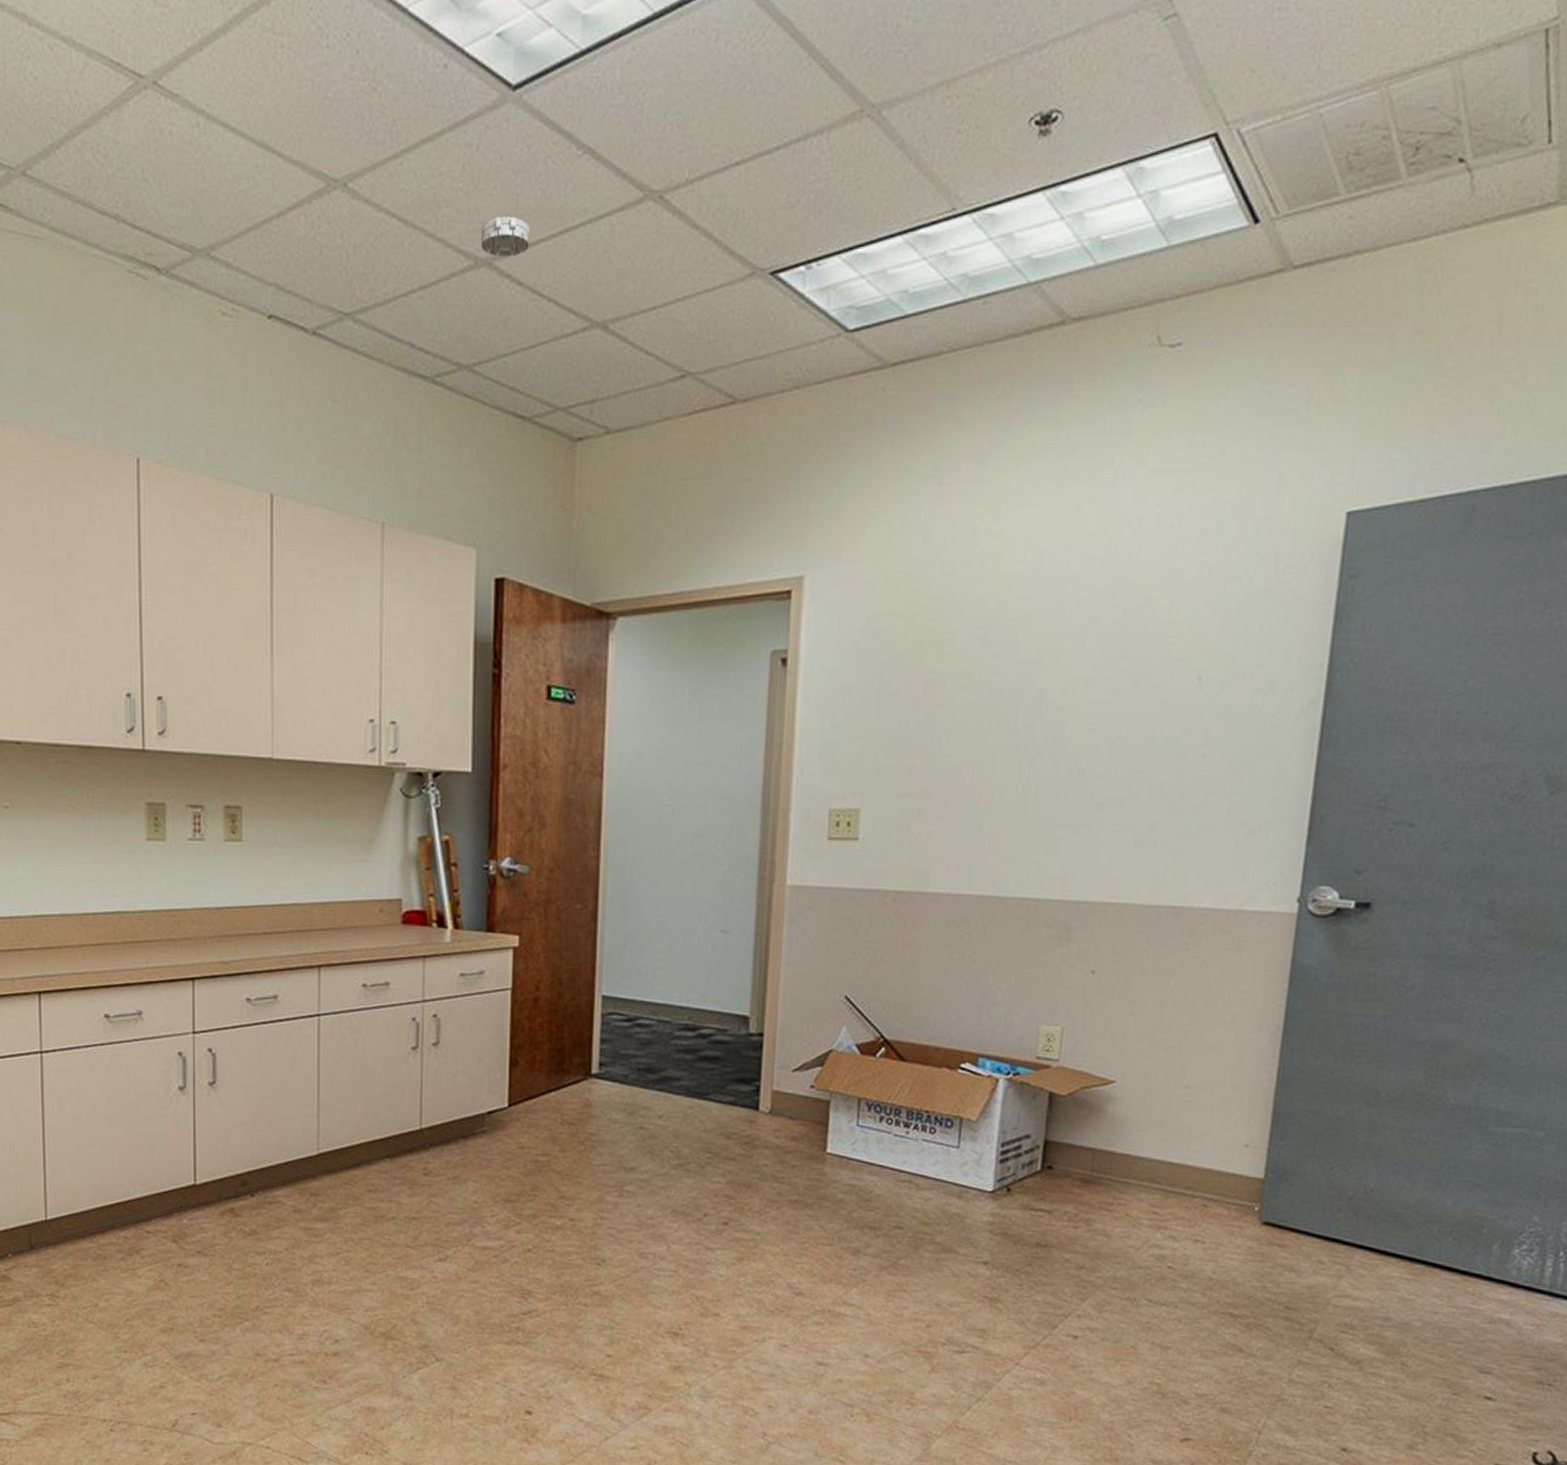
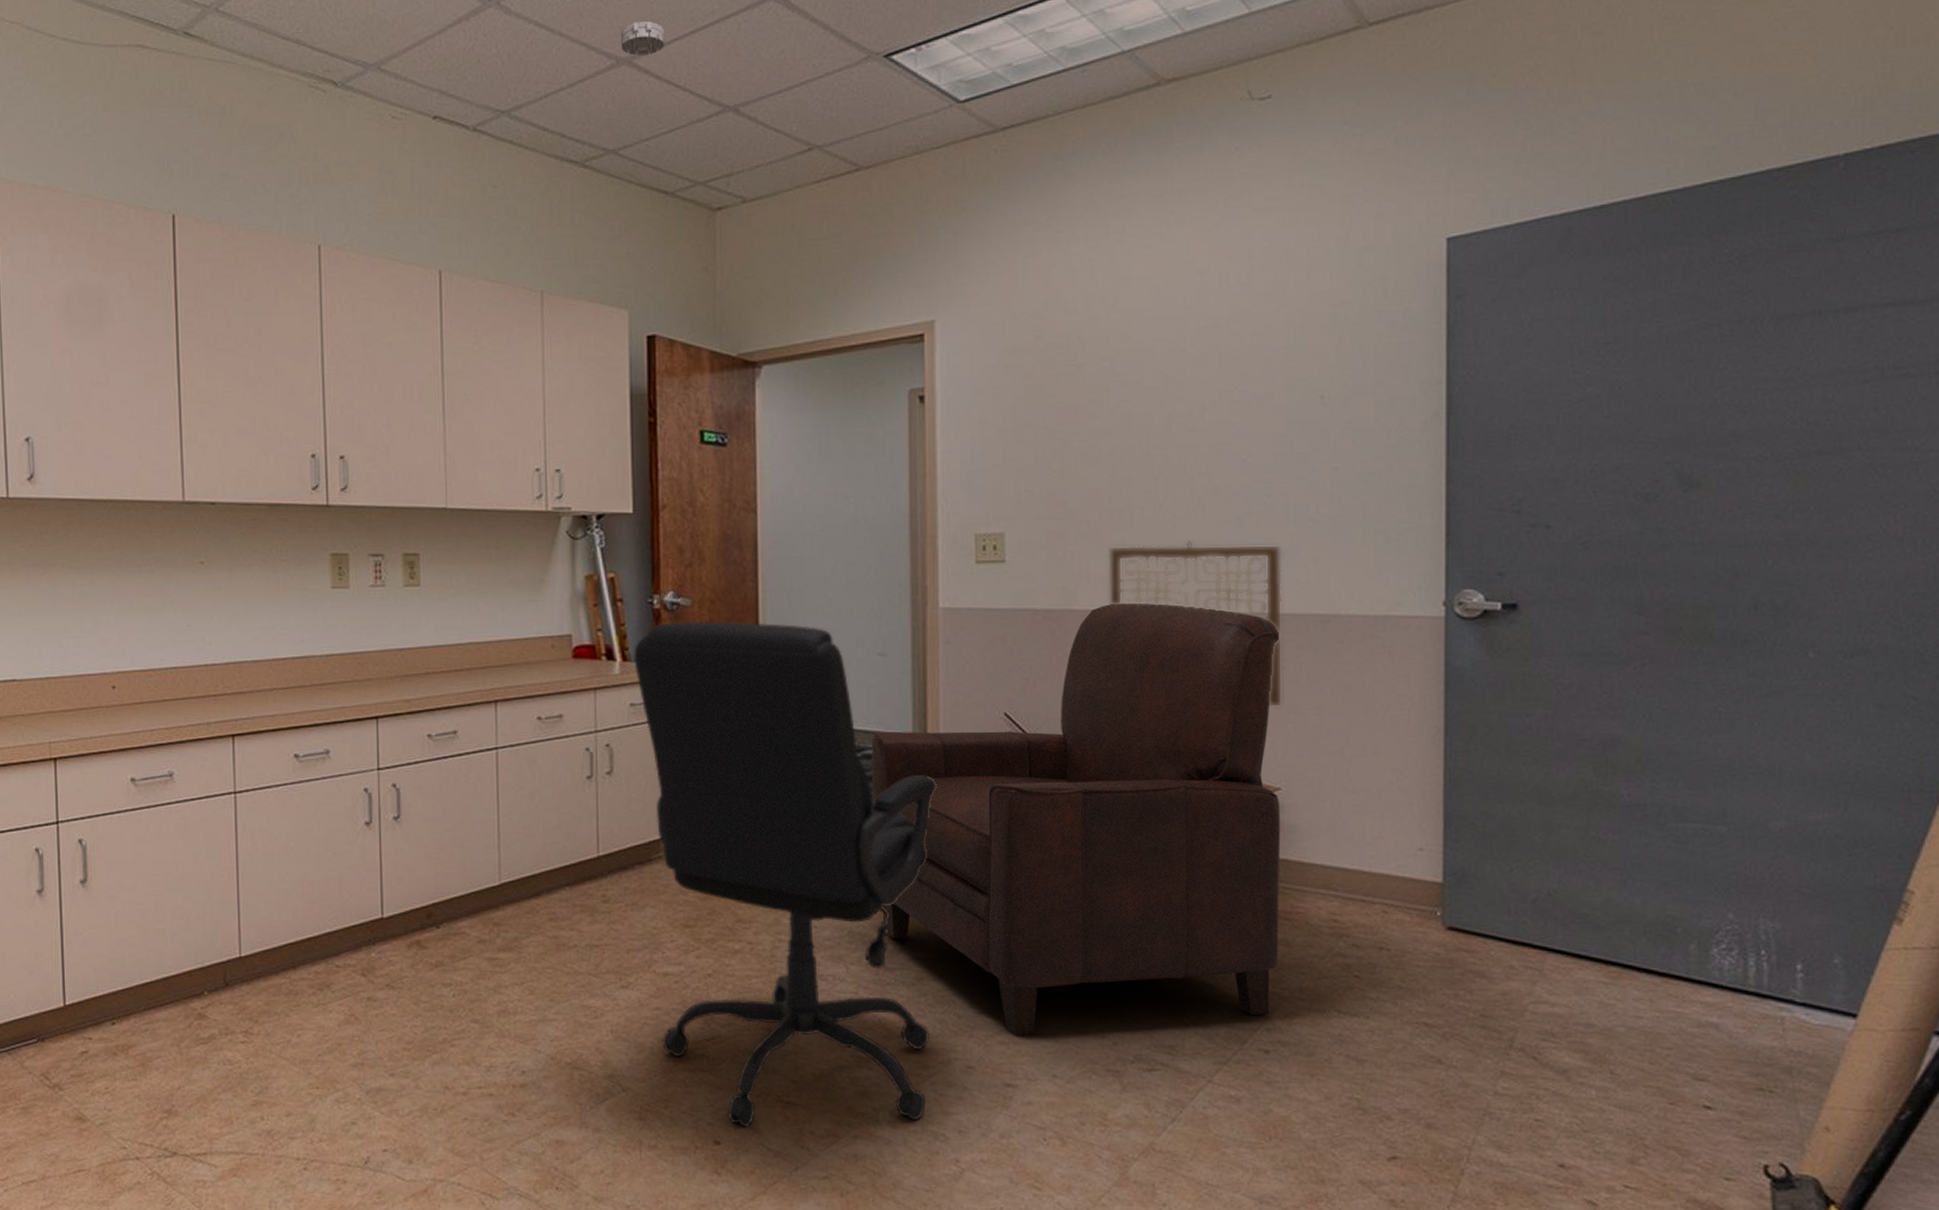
chair: none [466,890,771,1399] -> present [634,622,937,1128]
chair: none [704,887,1130,1318] -> present [871,603,1281,1037]
wall art: none [960,825,1141,1000] -> present [1108,541,1283,708]

